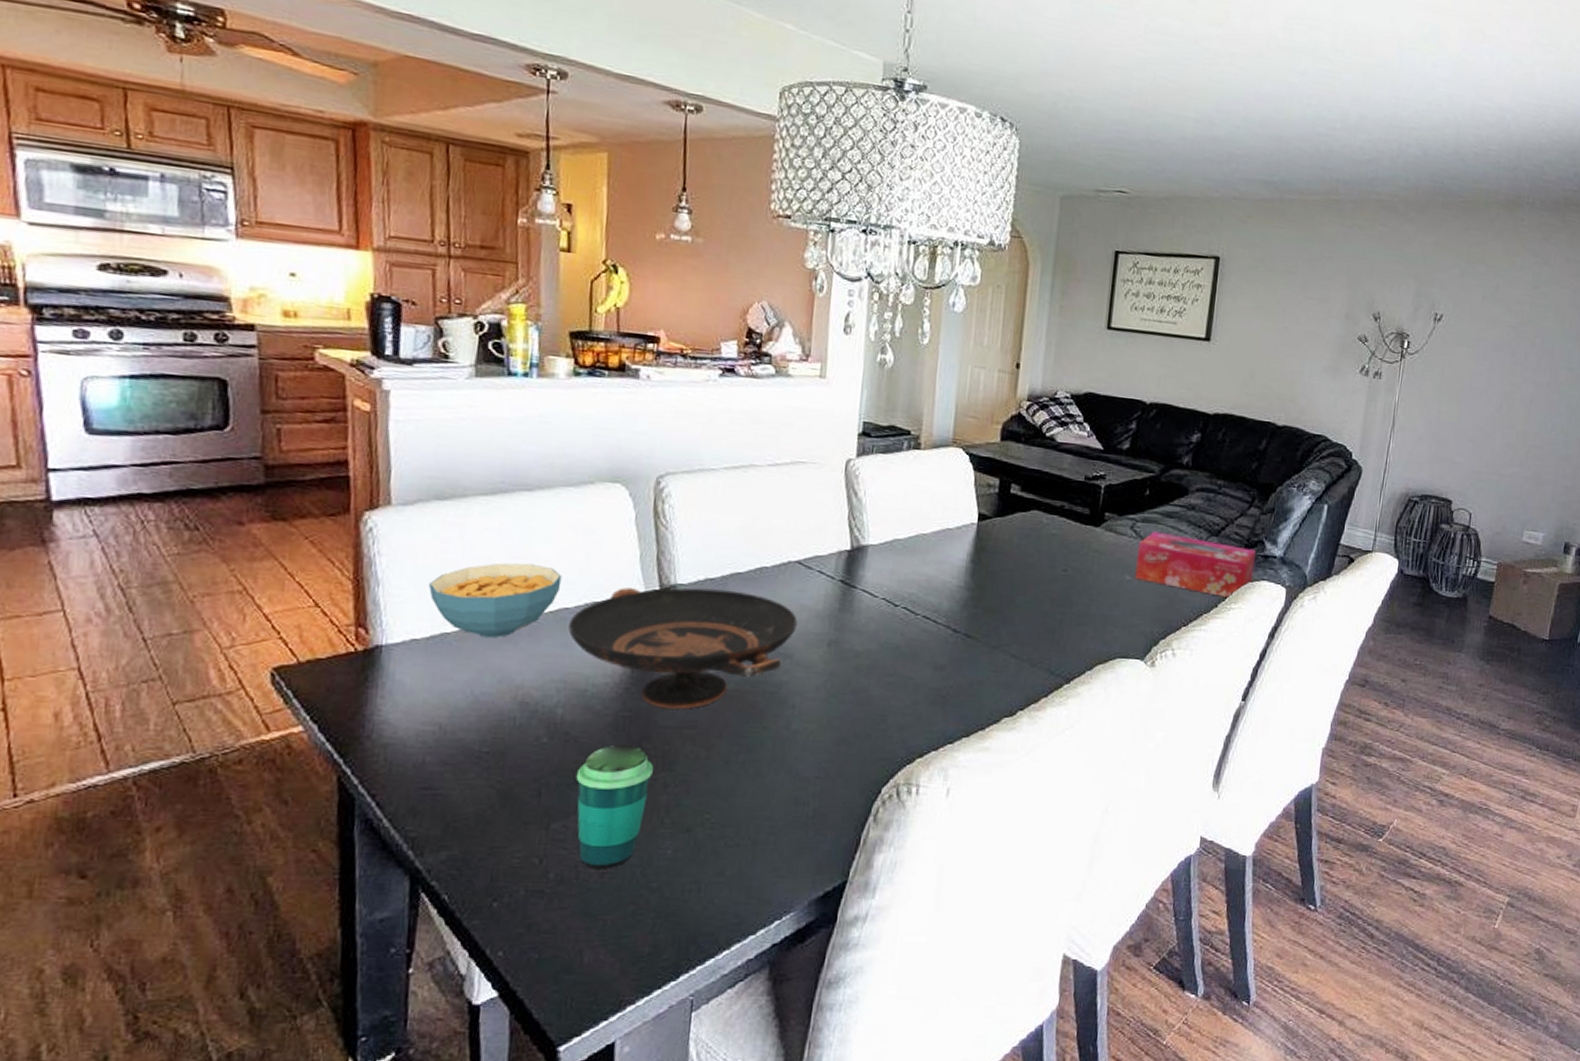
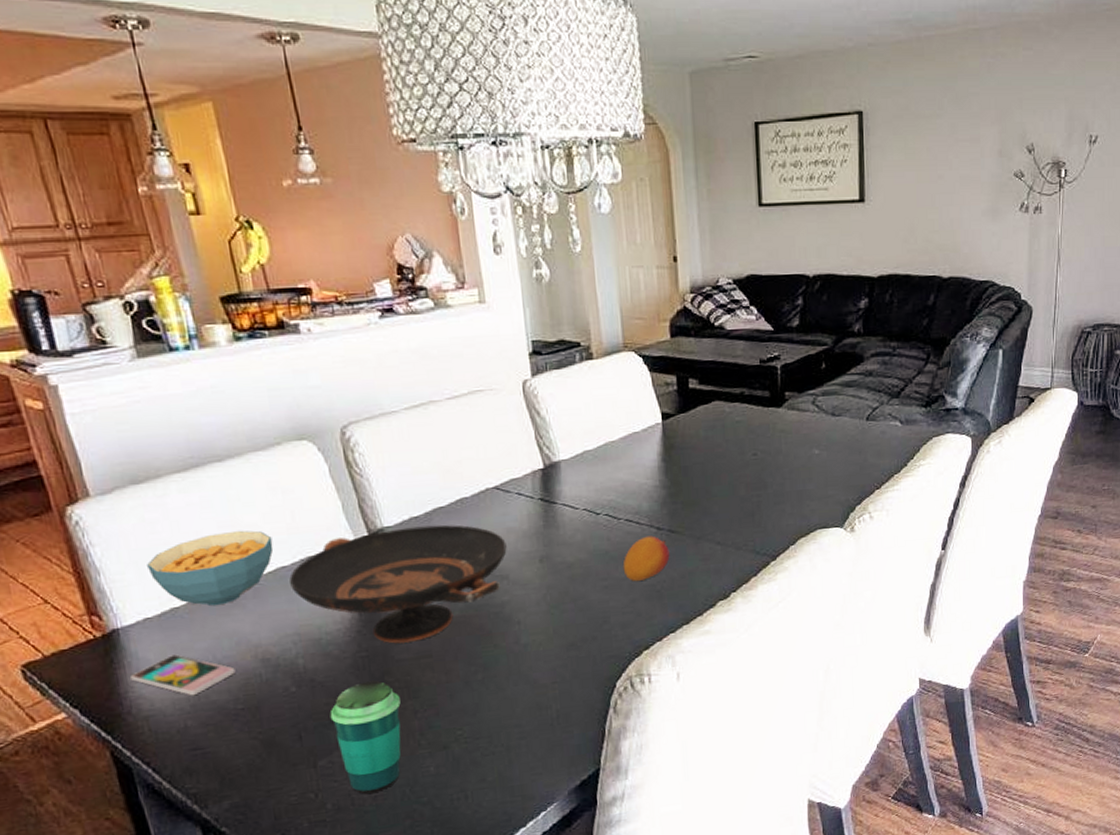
smartphone: none [380,682,490,730] -> present [130,654,236,696]
fruit: none [911,636,962,684] -> present [622,535,670,582]
tissue box: present [1135,531,1256,599] -> none [822,402,938,456]

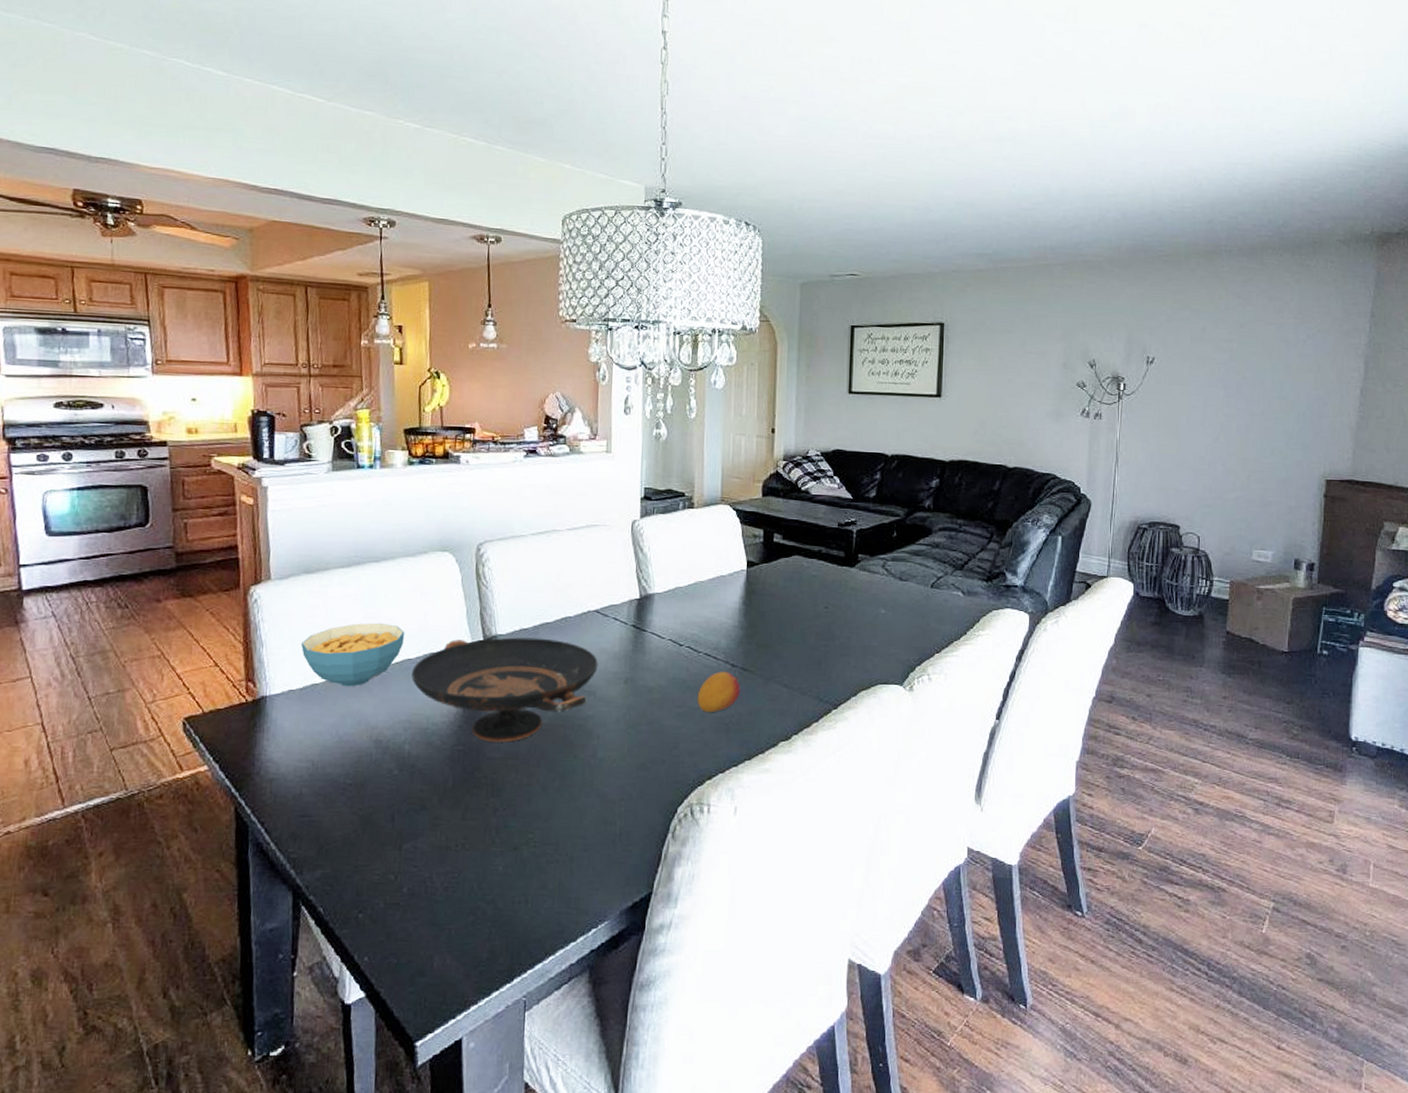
smartphone: present [130,654,236,696] -> none [266,726,352,766]
cup: present [330,680,401,795] -> none [422,774,484,885]

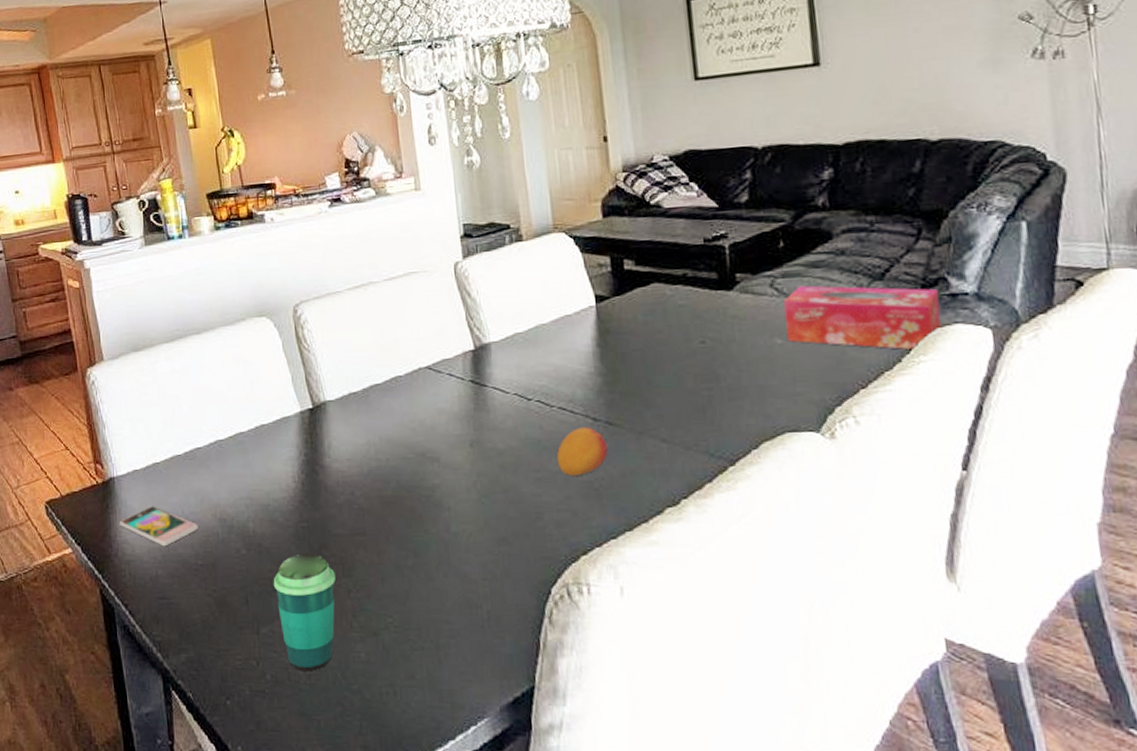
smartphone: none [266,726,352,766] -> present [119,506,198,547]
cereal bowl: present [301,622,405,687] -> none [139,396,235,464]
decorative bowl: present [412,637,598,742] -> none [246,401,438,518]
cup: none [422,774,484,885] -> present [273,553,336,672]
tissue box: none [889,569,998,626] -> present [783,285,943,351]

